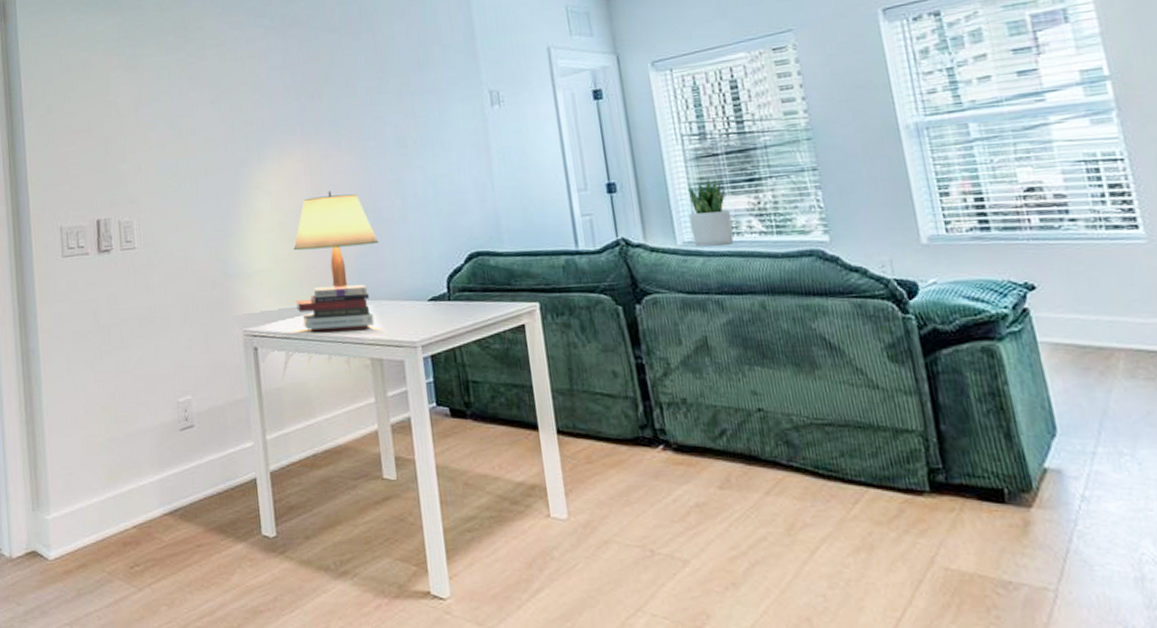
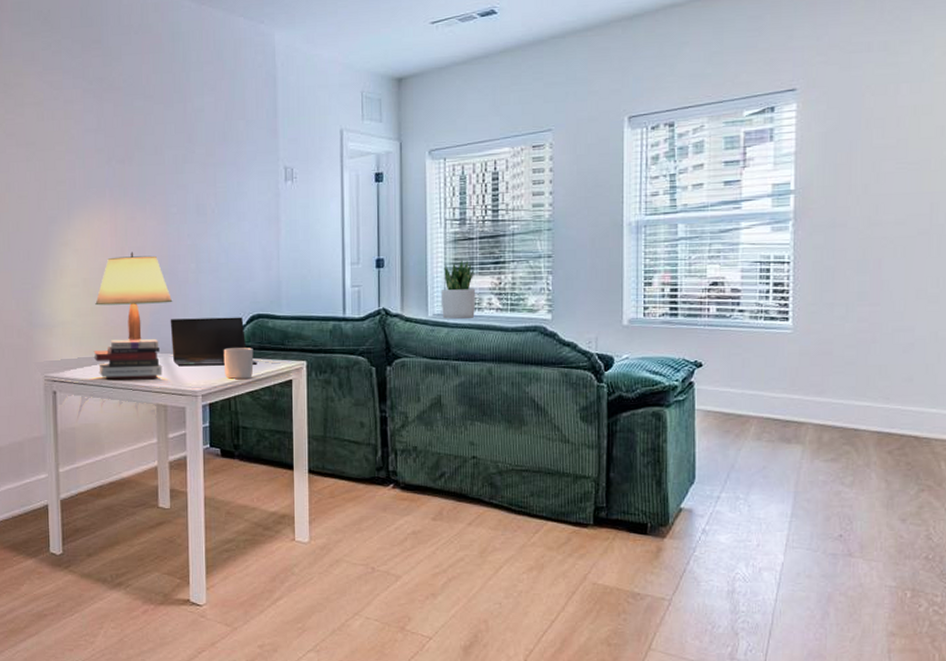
laptop: none [377,255,482,315] -> present [170,317,257,367]
mug: none [441,289,479,326] -> present [223,347,254,379]

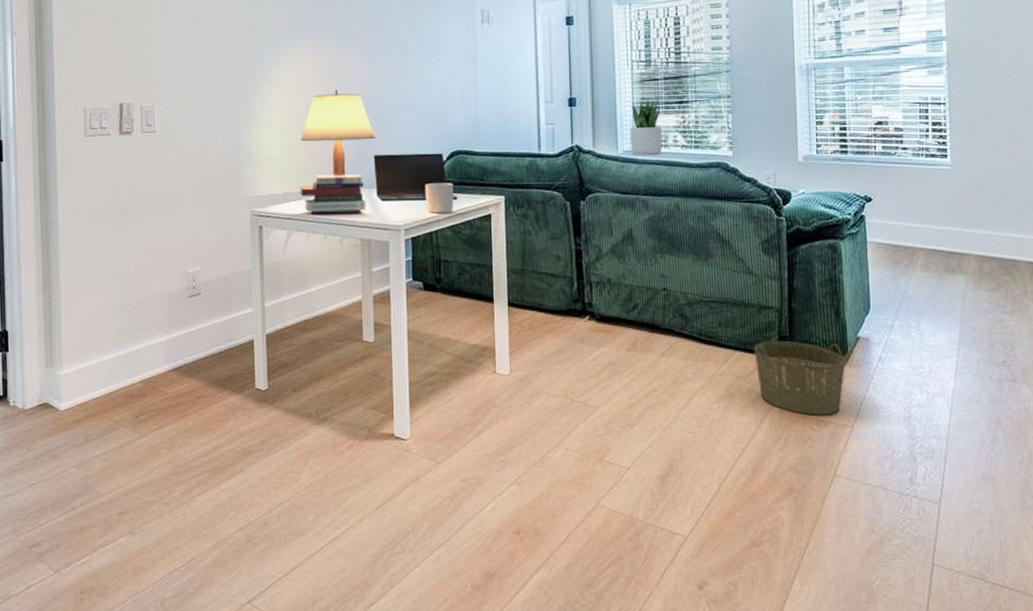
basket: none [566,511,666,588] -> present [753,340,846,416]

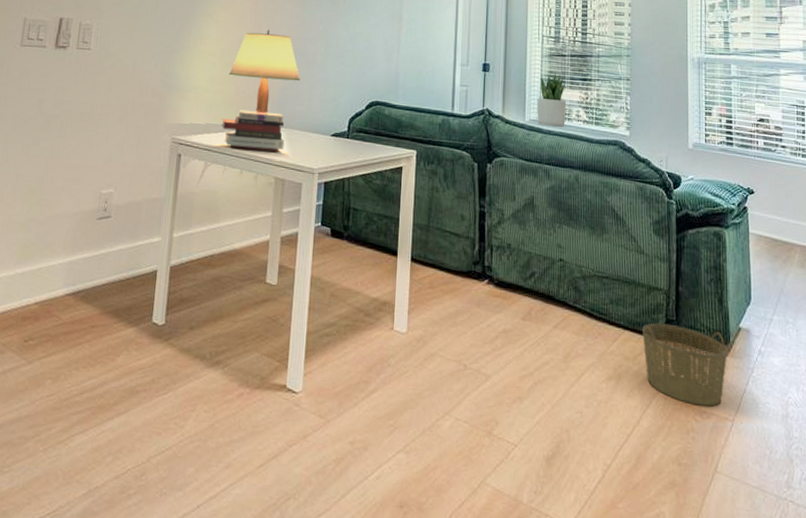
laptop: present [373,153,458,202] -> none [295,96,372,150]
mug: present [425,183,454,213] -> none [341,130,370,161]

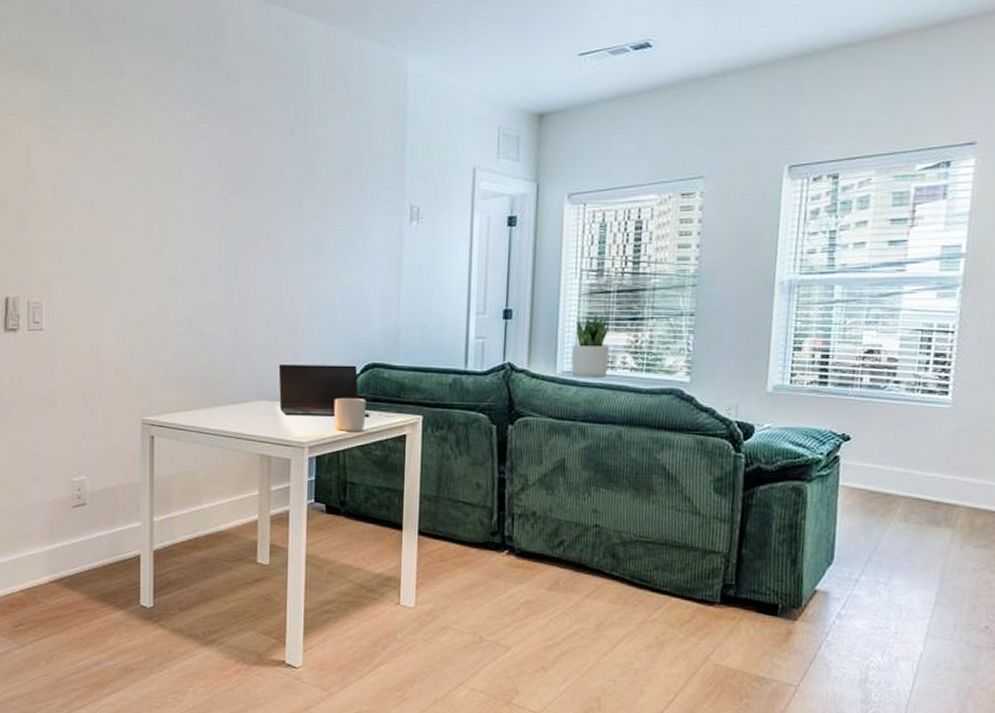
books: present [221,109,285,153] -> none [195,383,268,428]
table lamp: present [229,29,301,113] -> none [200,290,283,385]
laptop: none [295,96,372,150] -> present [278,364,370,418]
mug: none [341,130,370,161] -> present [333,398,366,431]
basket: present [641,323,728,407] -> none [691,588,798,673]

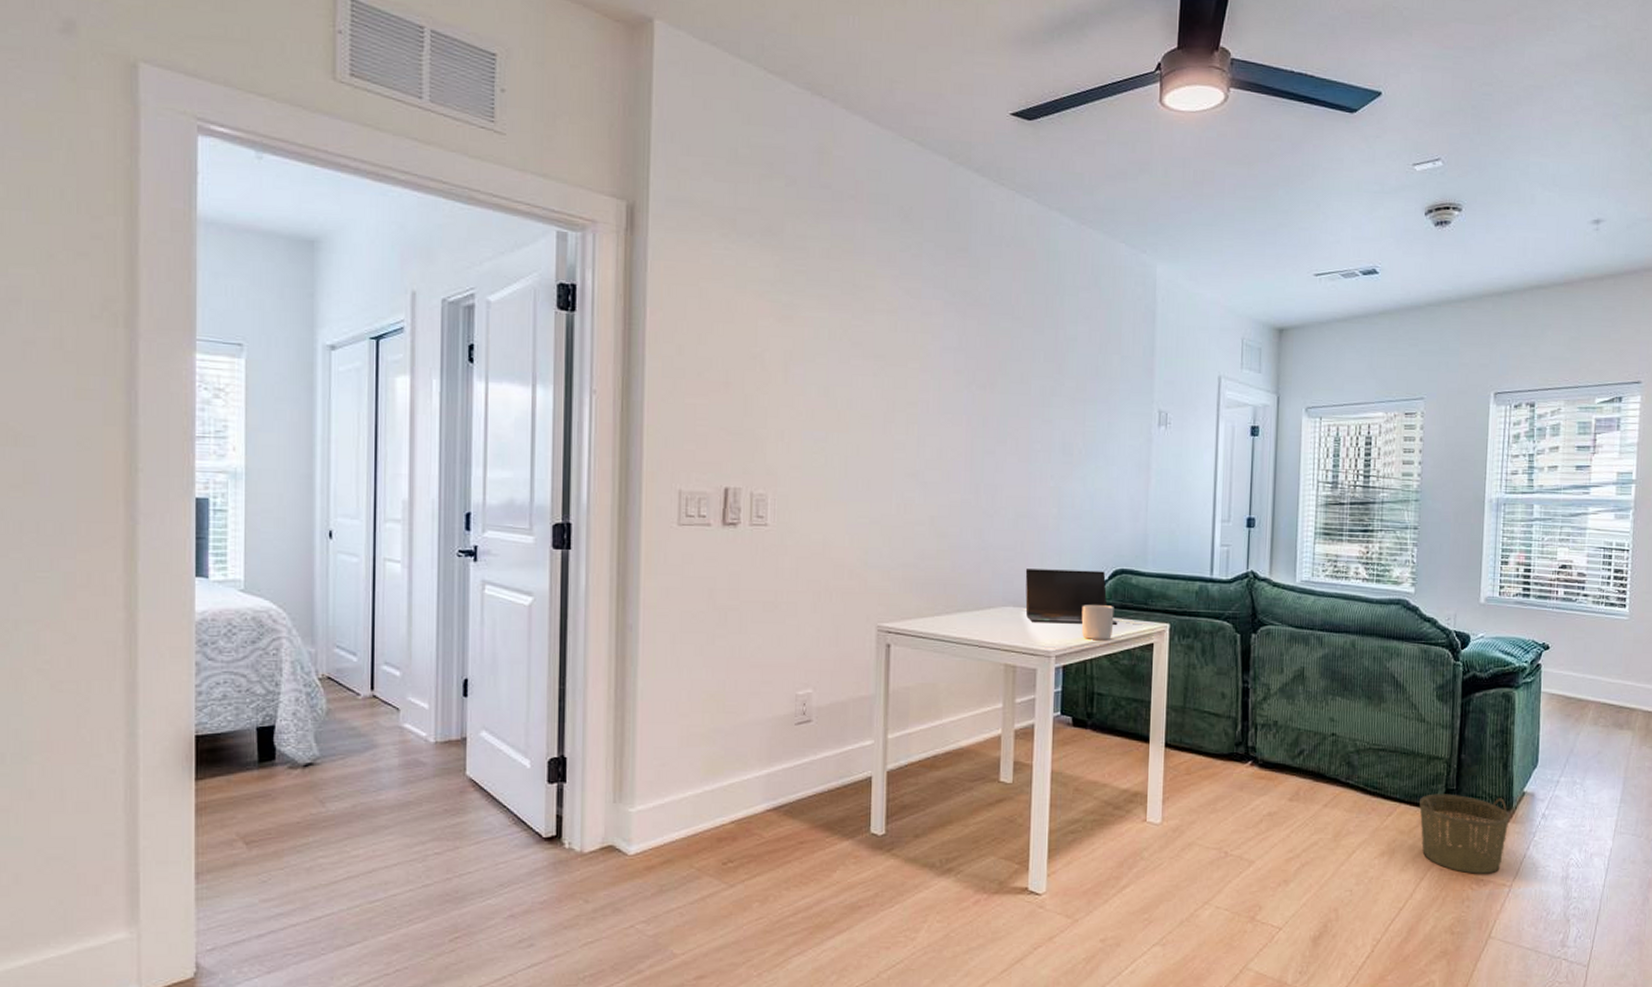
planter: present [571,314,610,379] -> none [1309,525,1344,588]
basket: none [691,588,798,673] -> present [1418,794,1510,874]

